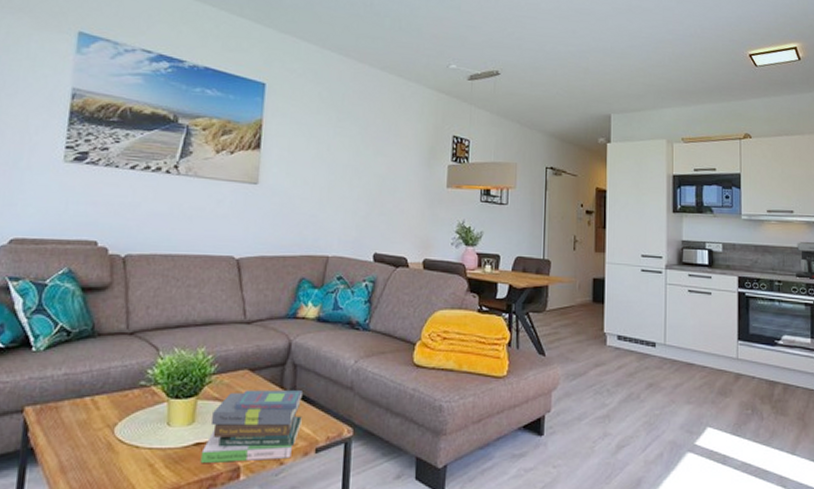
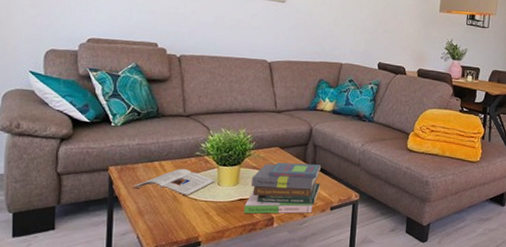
magazine: none [54,404,165,443] -> present [133,168,216,196]

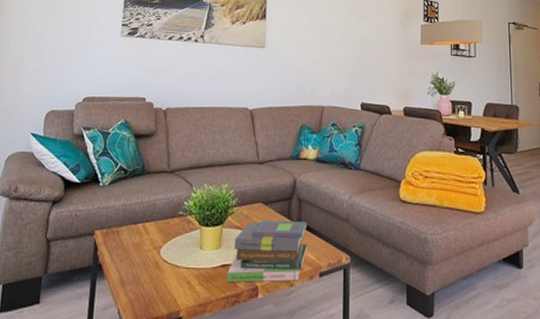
magazine: present [133,168,216,196] -> none [116,230,199,262]

